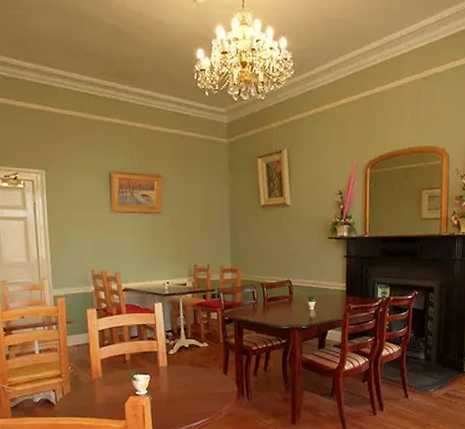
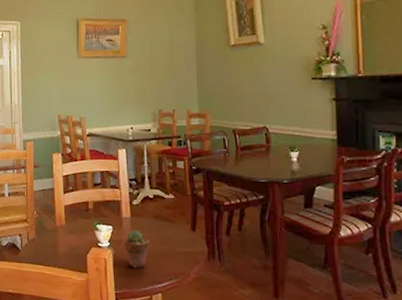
potted succulent: none [161,377,186,411] -> present [124,230,150,268]

